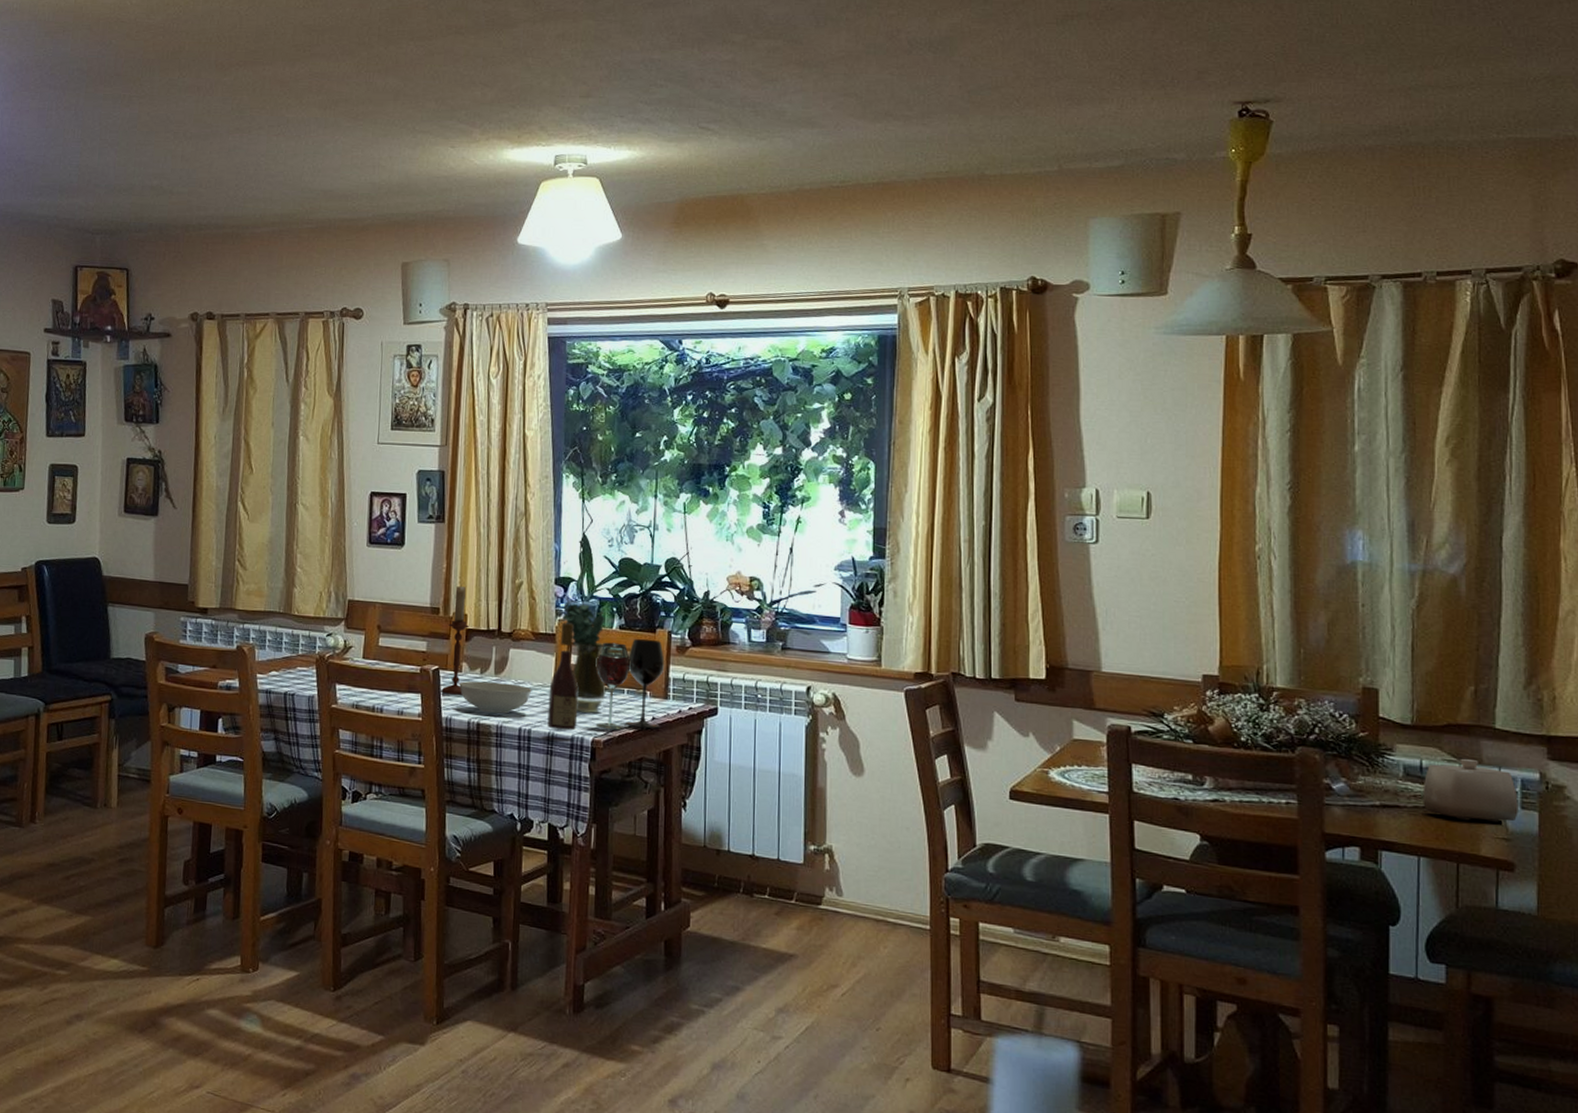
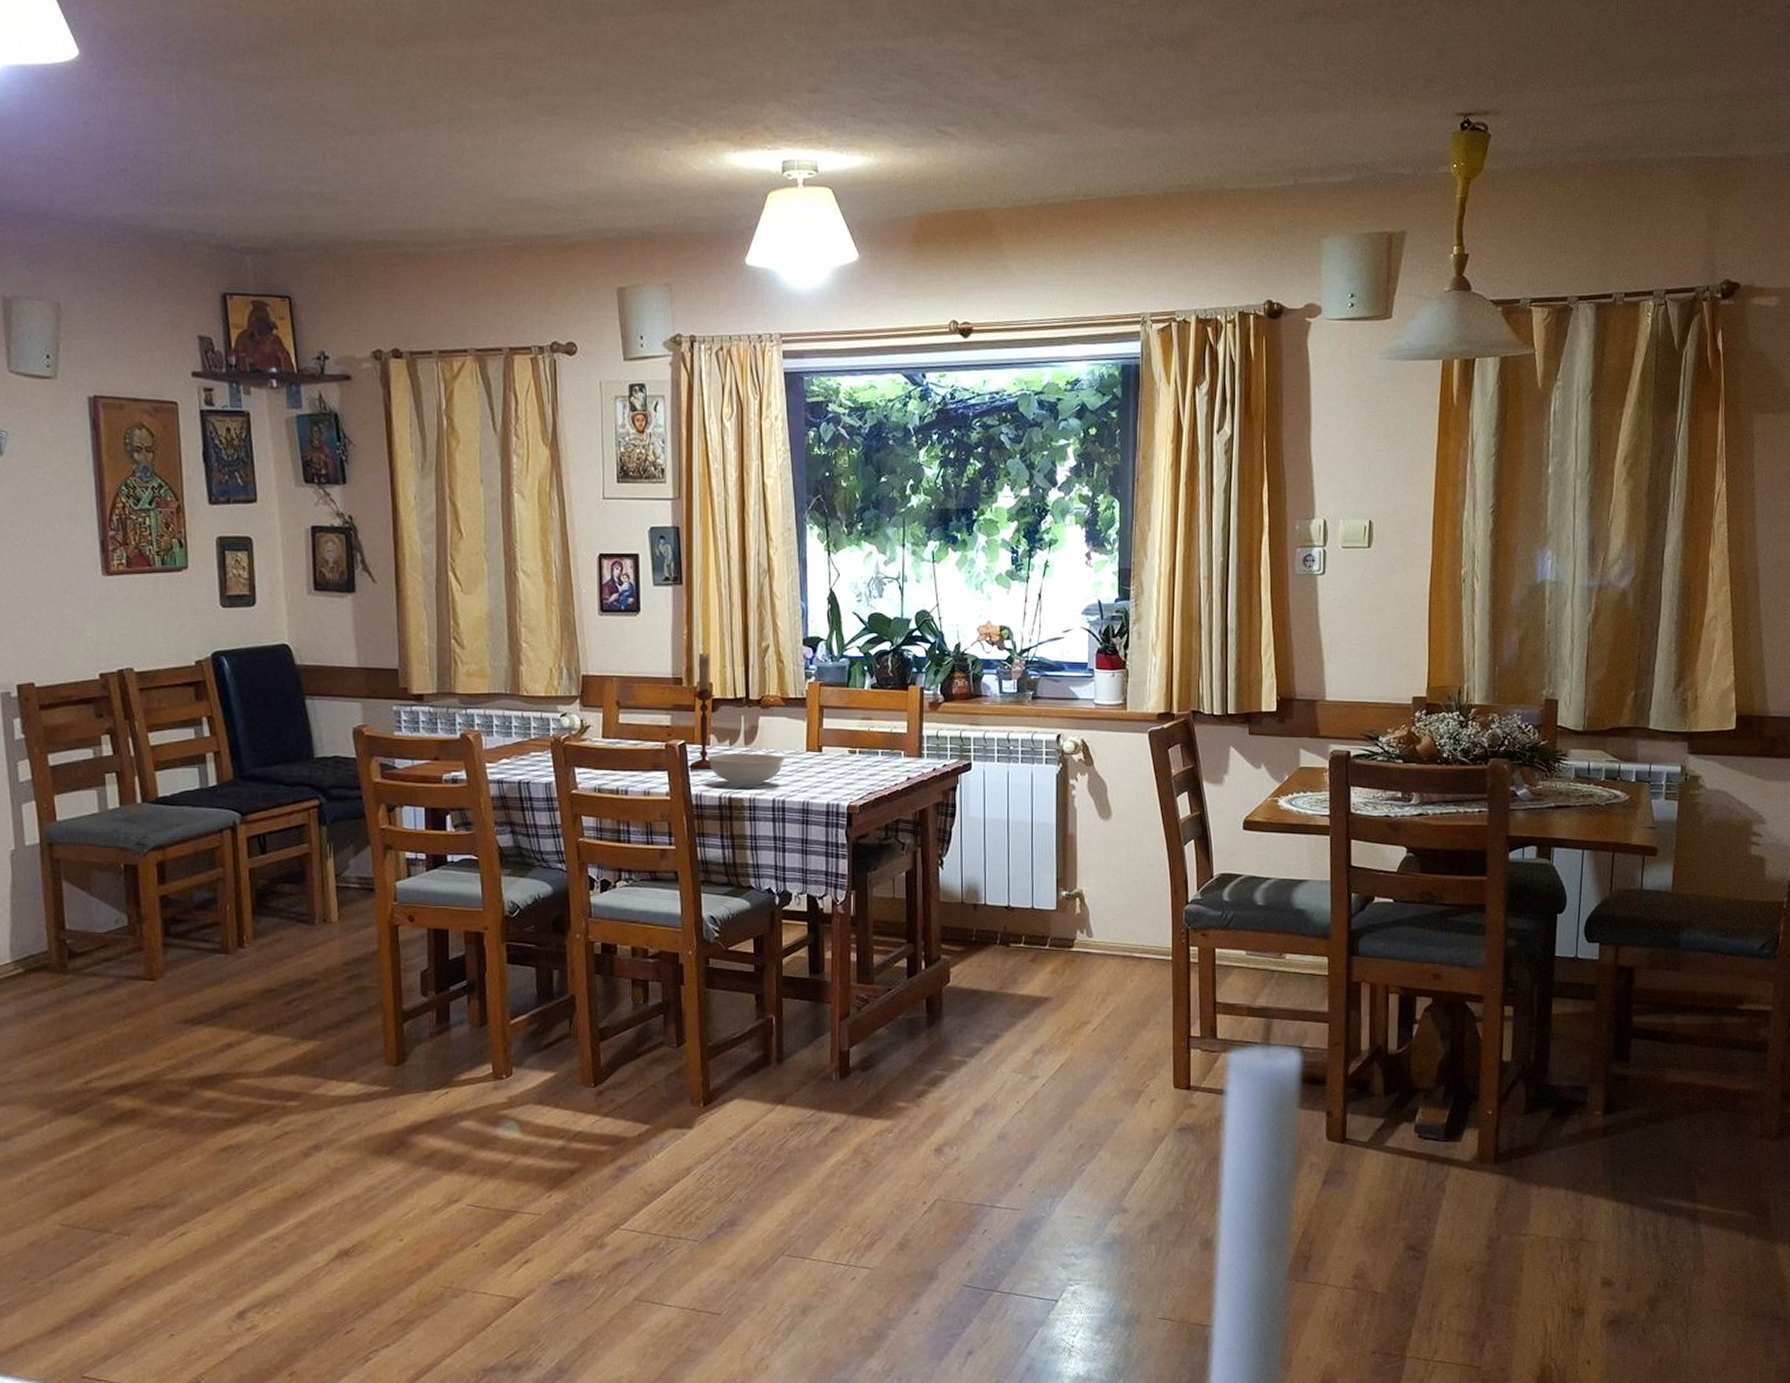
wine bottle: present [547,622,579,731] -> none [802,685,832,798]
vase: present [562,596,606,713] -> none [813,657,860,778]
wineglass: present [596,642,630,731] -> none [850,703,883,794]
wineglass: present [624,638,665,729] -> none [880,697,918,788]
sugar bowl: present [1422,758,1518,822] -> none [1589,758,1663,814]

